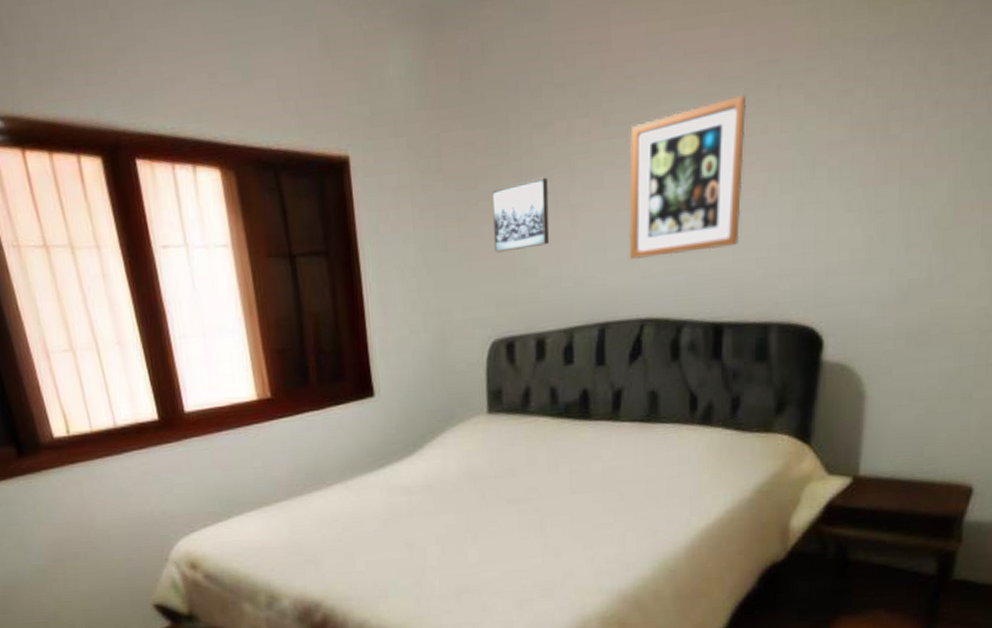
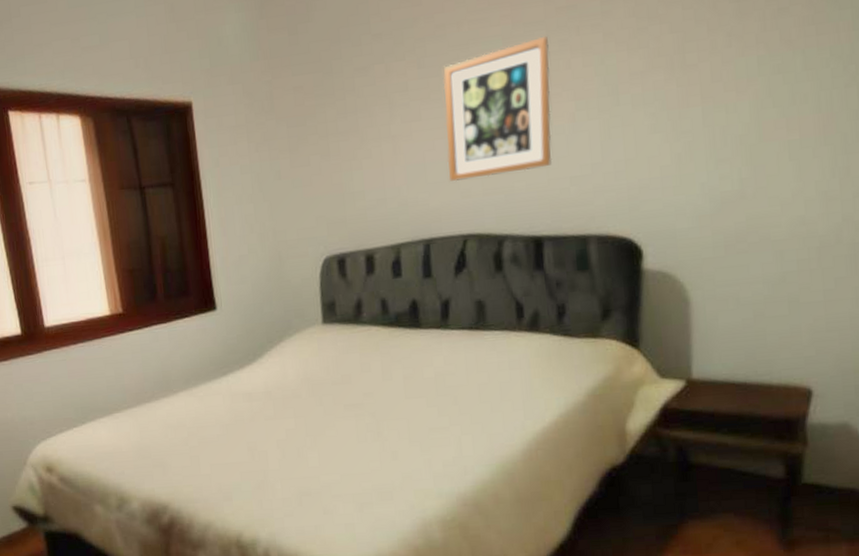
wall art: present [491,177,550,253] -> none [319,113,374,180]

